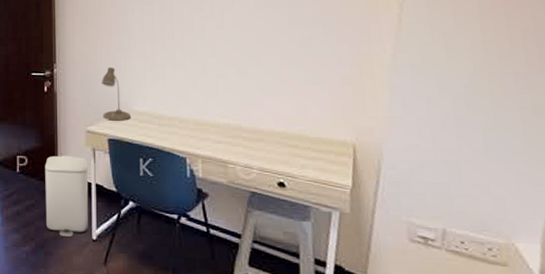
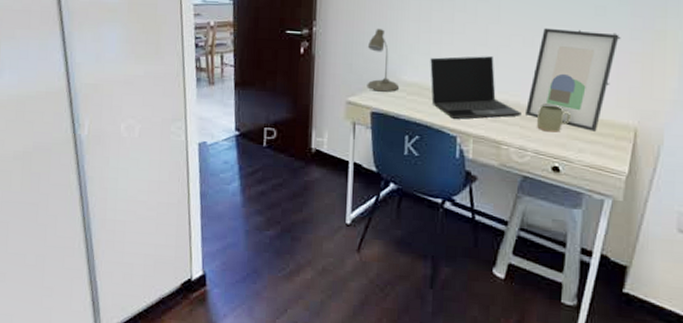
pedal bin: present [45,155,89,237] -> none [294,129,347,221]
laptop: none [157,86,244,142] -> present [430,56,522,119]
picture frame: none [246,58,329,149] -> present [524,28,621,132]
mug: none [259,125,290,151] -> present [537,103,570,132]

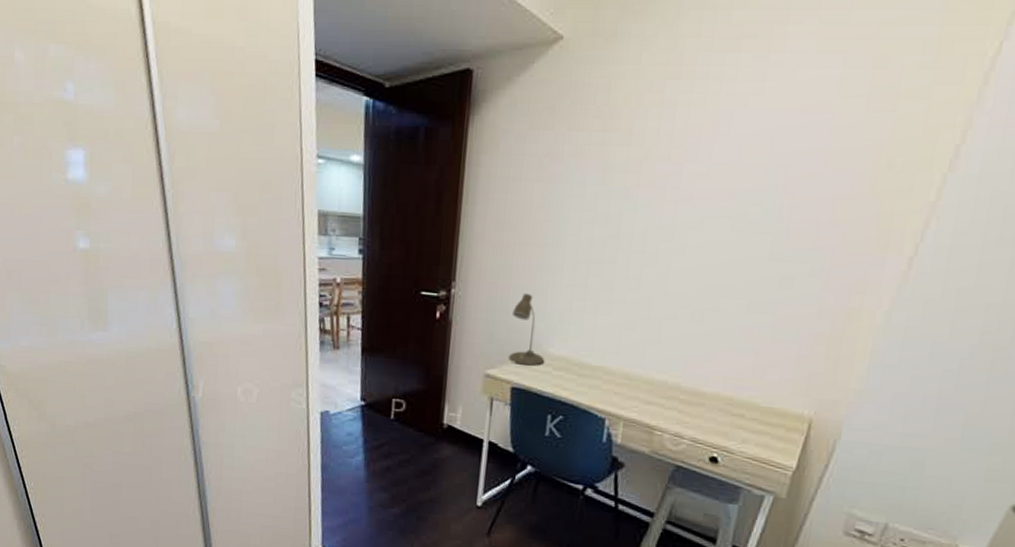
laptop: present [430,56,522,119] -> none [580,329,681,400]
picture frame: present [524,28,621,132] -> none [684,300,807,421]
mug: present [537,103,570,132] -> none [697,386,737,420]

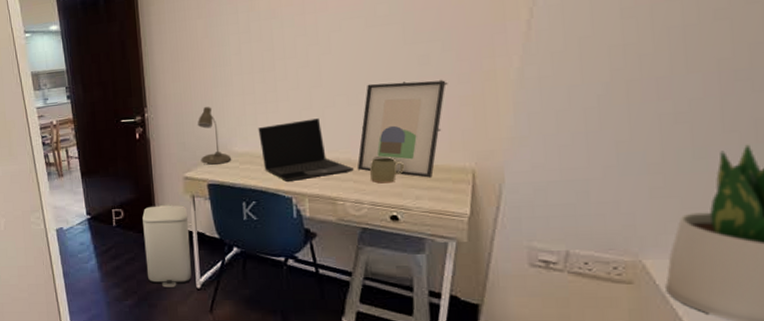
pedal bin: none [422,402,483,501] -> present [142,205,192,287]
laptop: none [580,329,681,400] -> present [258,118,354,181]
picture frame: none [684,300,807,421] -> present [357,79,448,178]
mug: none [697,386,737,420] -> present [370,156,404,184]

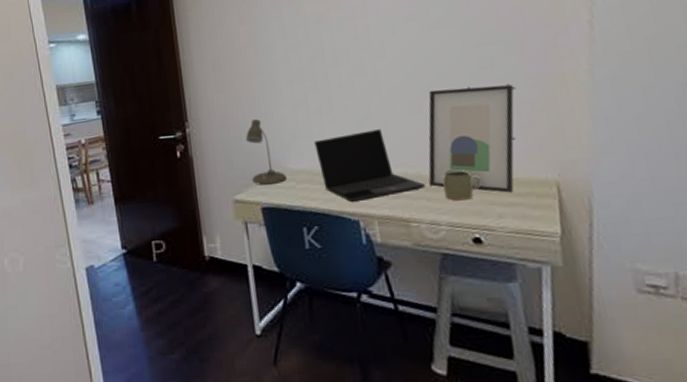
pedal bin: present [142,205,192,287] -> none [187,233,250,336]

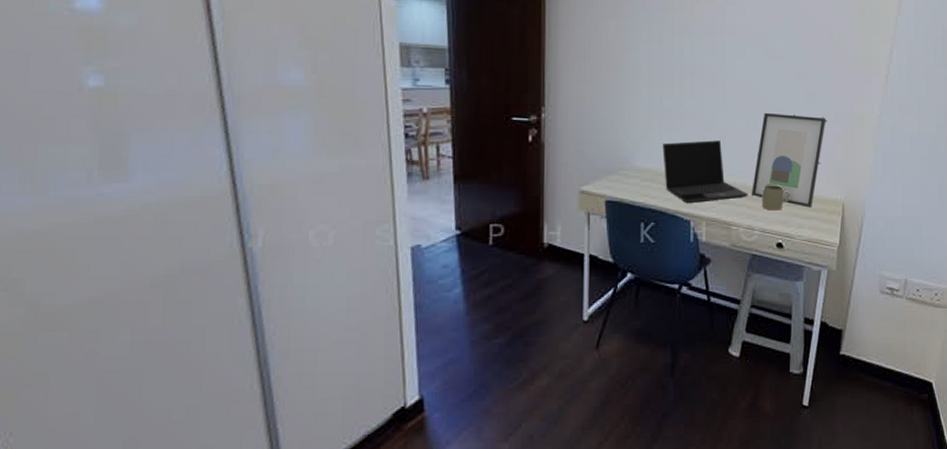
desk lamp: present [245,118,286,185] -> none [599,113,632,179]

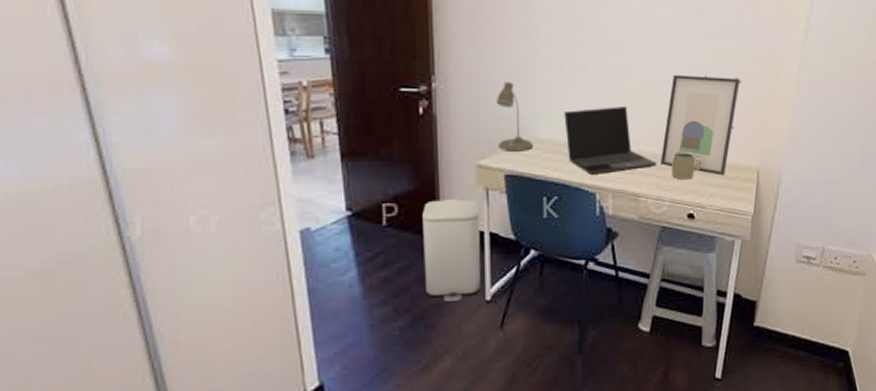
pedal bin: none [526,222,581,321] -> present [422,199,481,302]
desk lamp: none [599,113,632,179] -> present [495,81,533,152]

